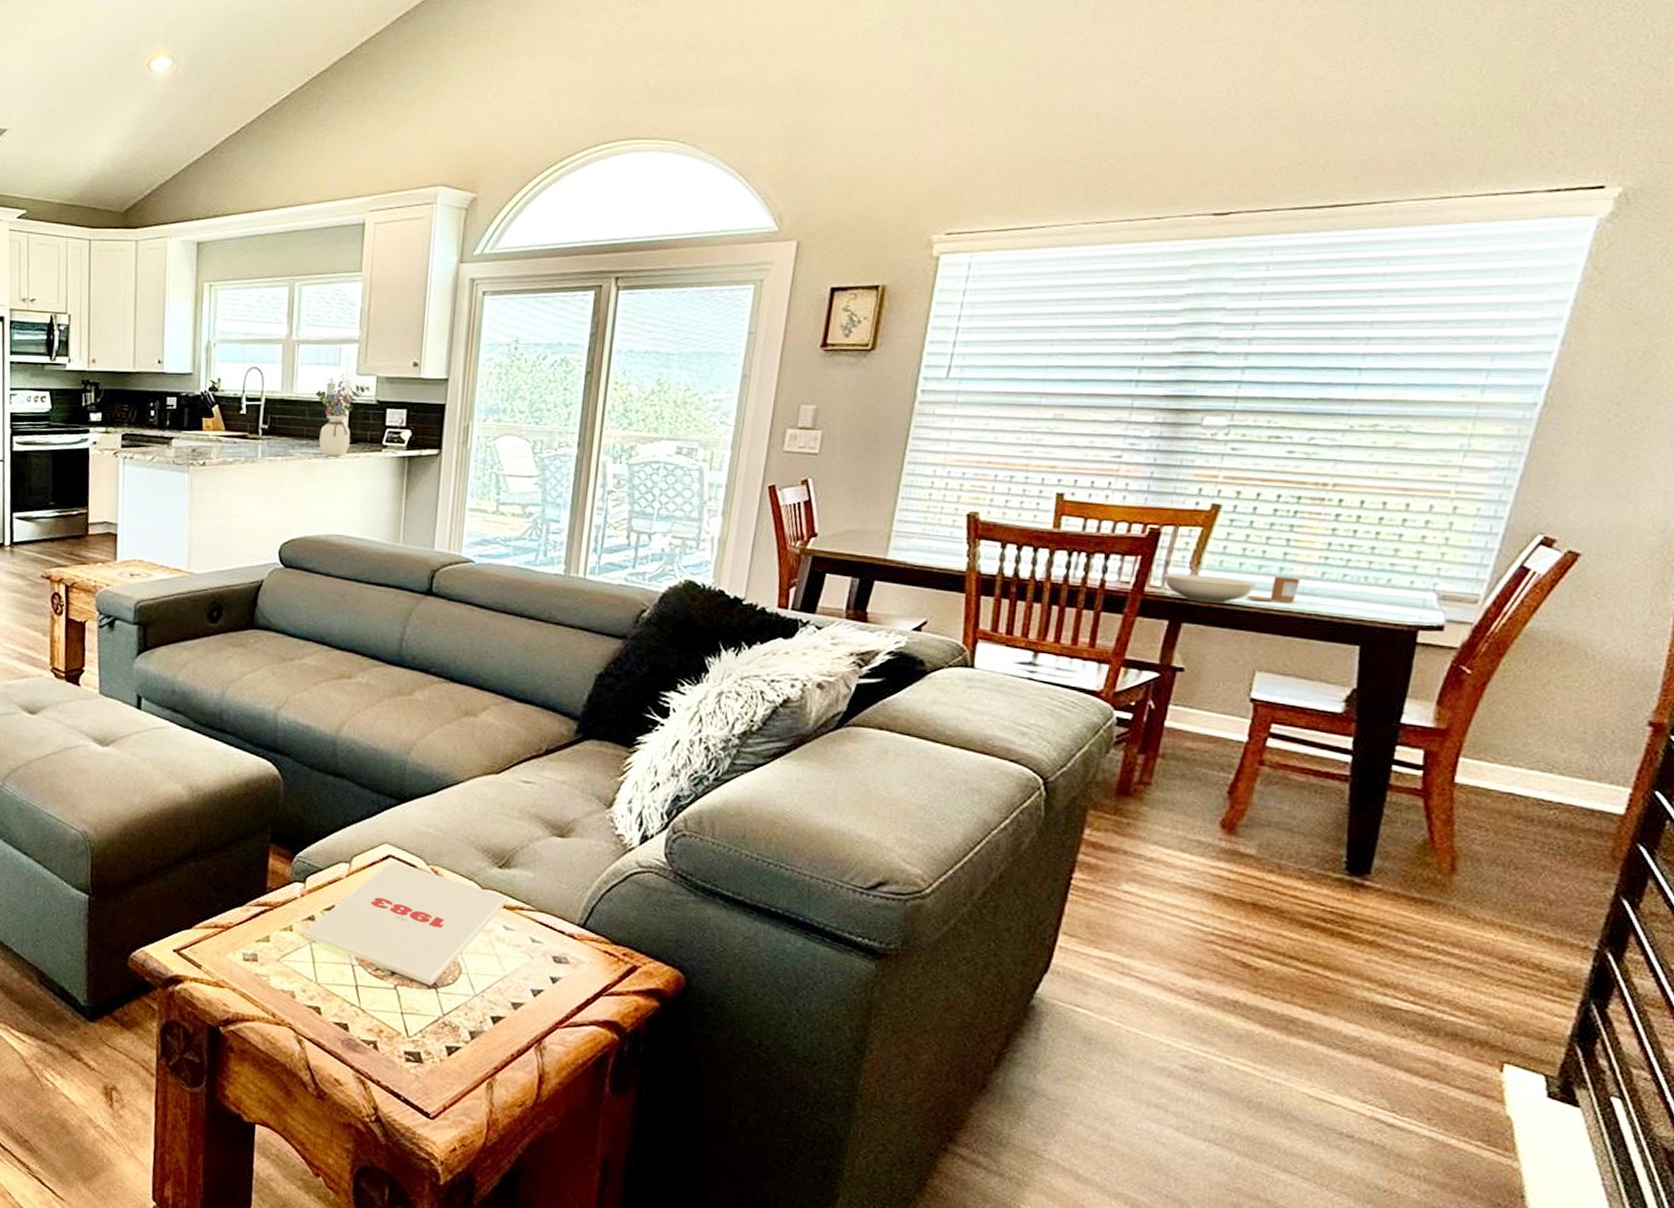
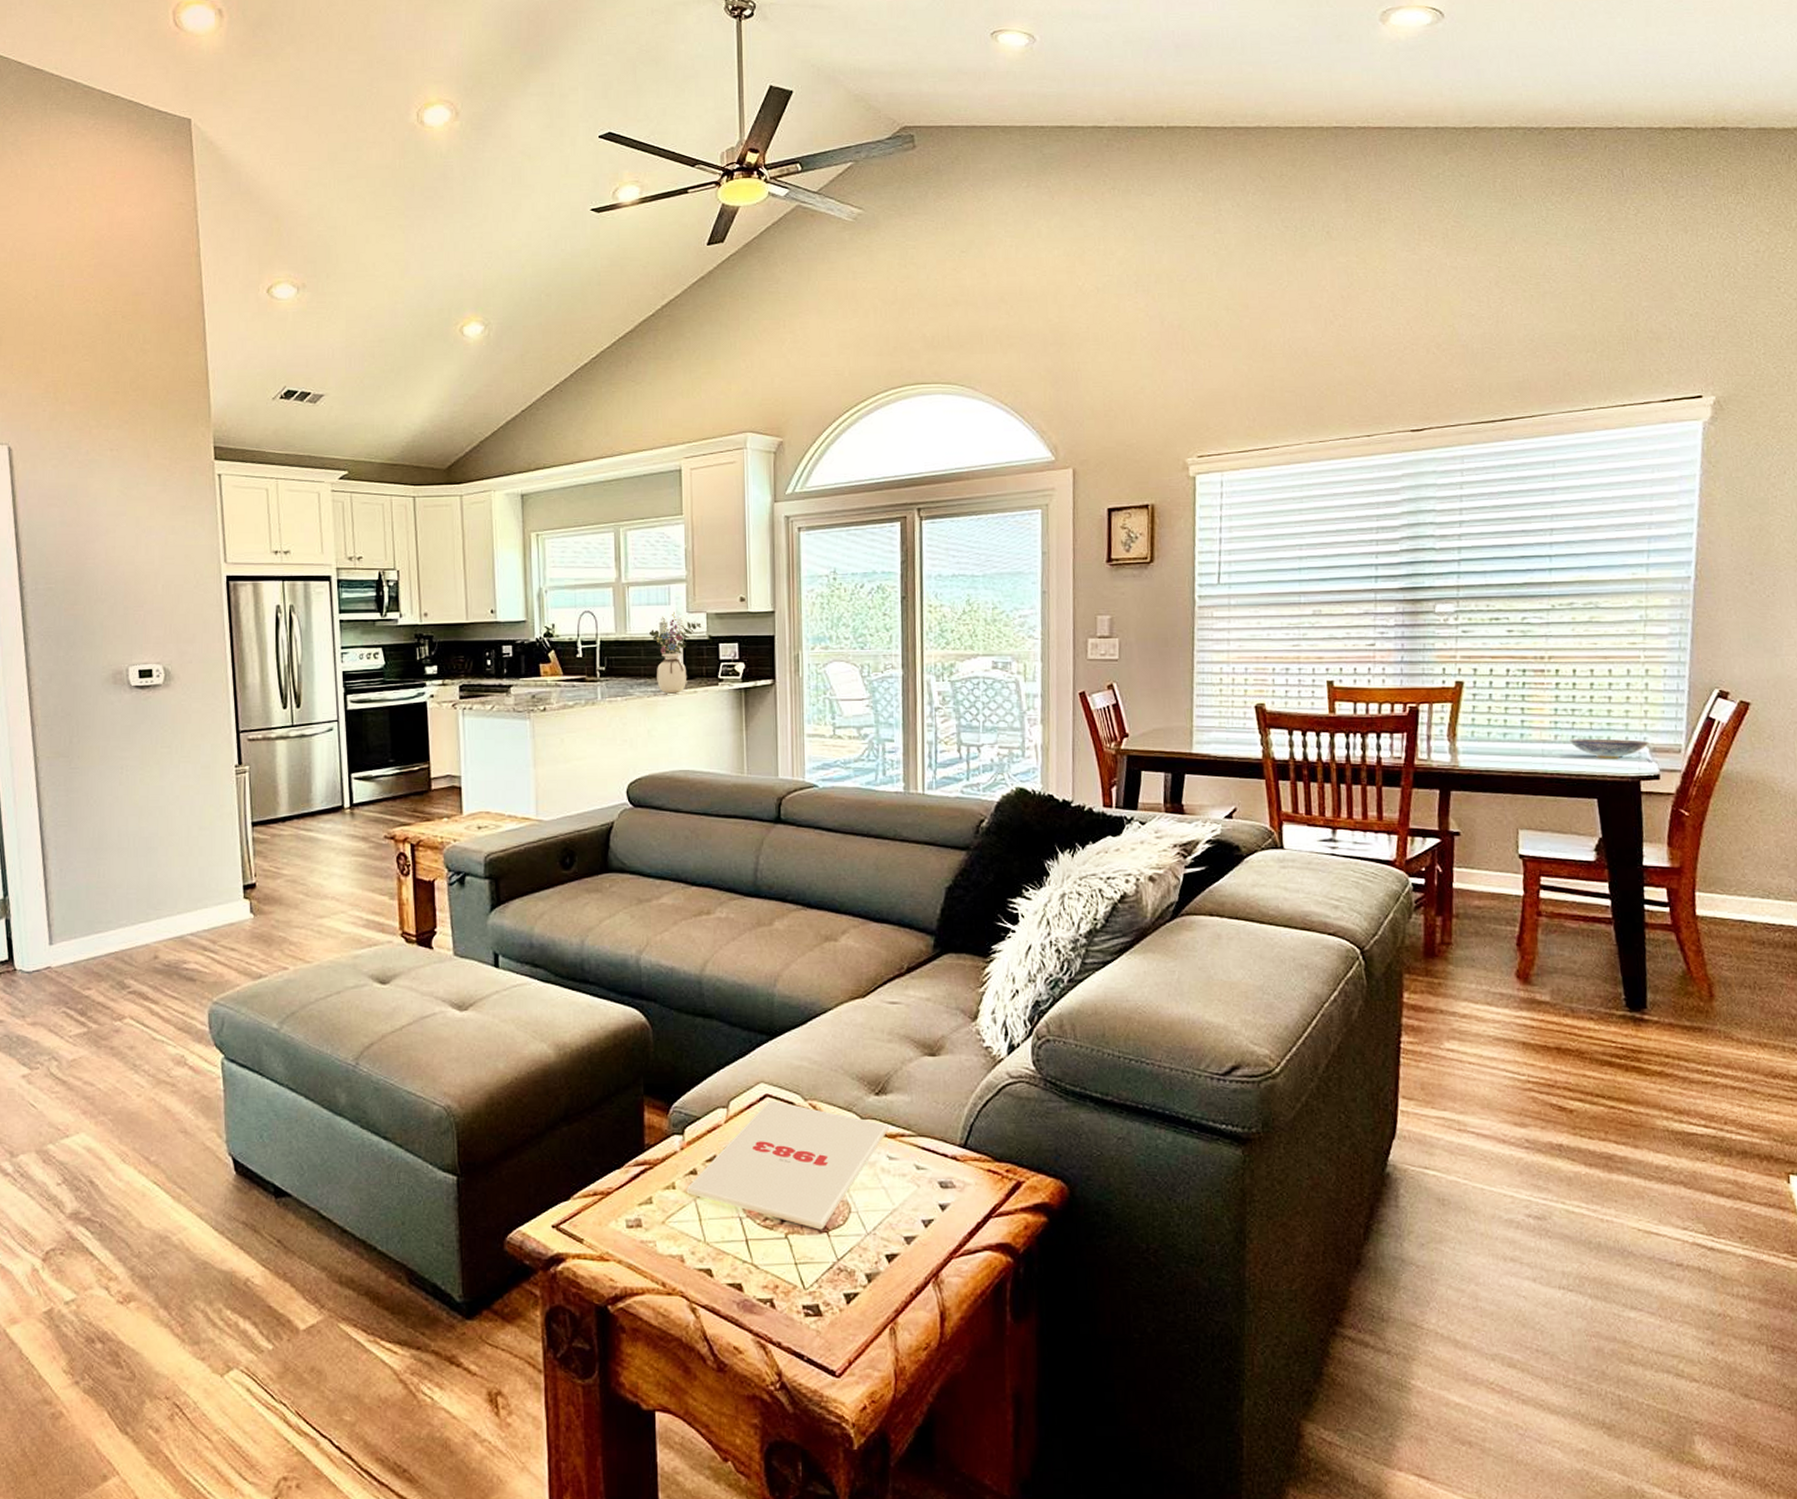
bowl: present [1164,573,1257,603] -> none [1428,746,1505,770]
candle: present [1247,576,1300,604] -> none [1499,742,1539,766]
bowl: none [1338,578,1439,604] -> present [1568,738,1649,759]

